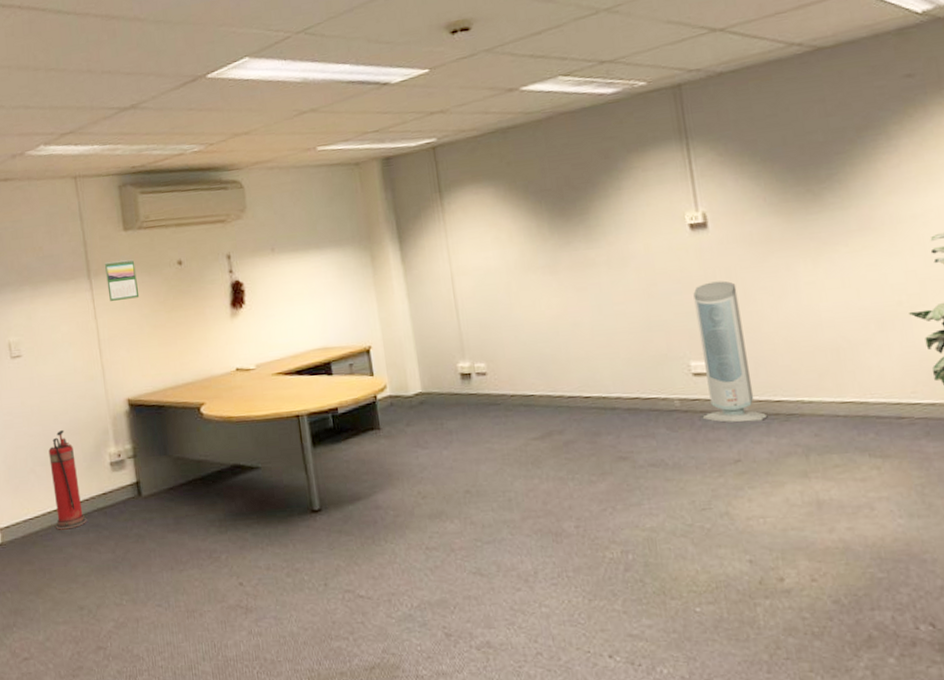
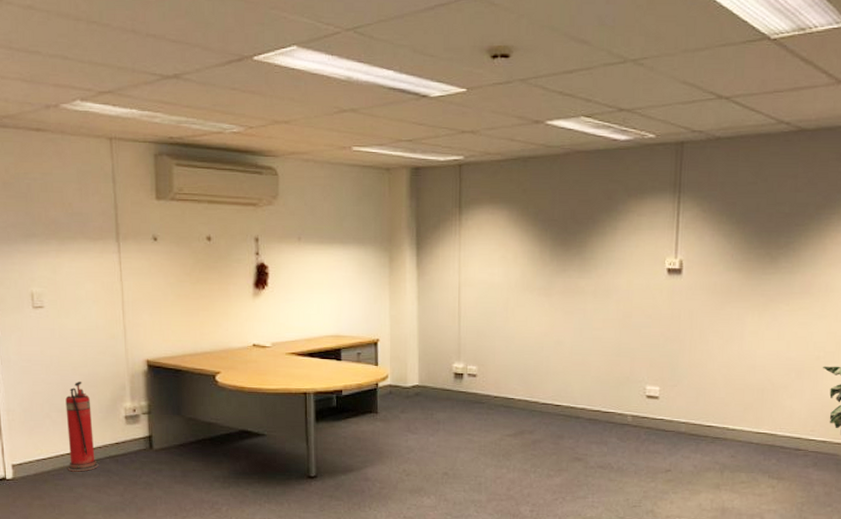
calendar: present [104,259,140,301] -> none [134,227,167,266]
air purifier: present [693,280,768,423] -> none [647,321,699,440]

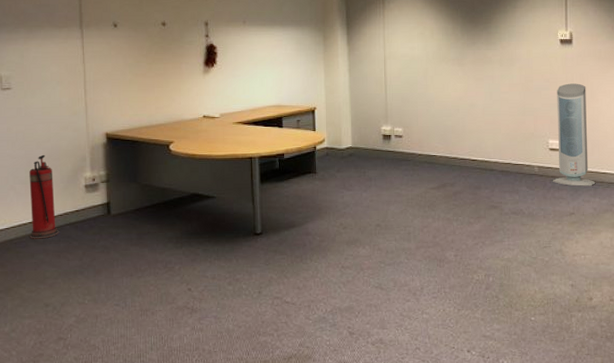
air purifier: none [647,321,699,440] -> present [552,83,596,186]

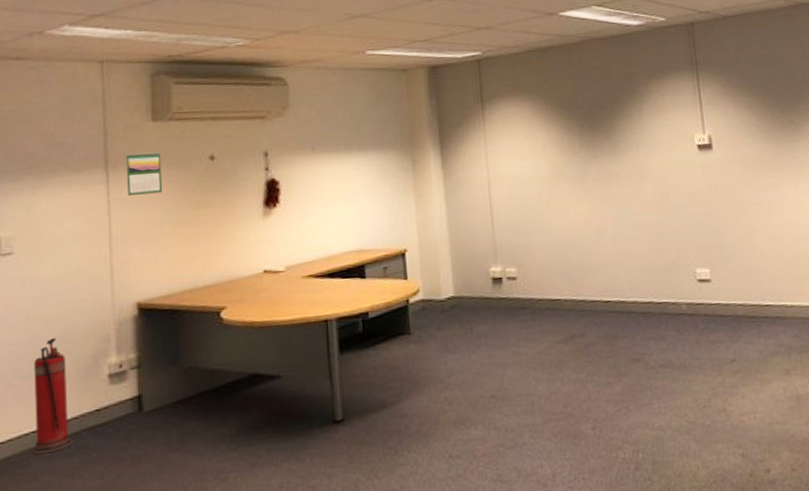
calendar: none [96,15,125,50] -> present [125,151,163,195]
air purifier: present [552,83,596,186] -> none [700,196,758,325]

